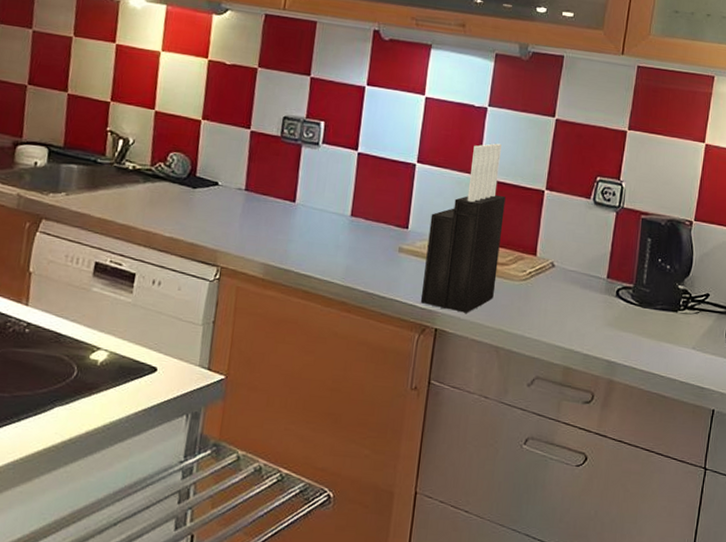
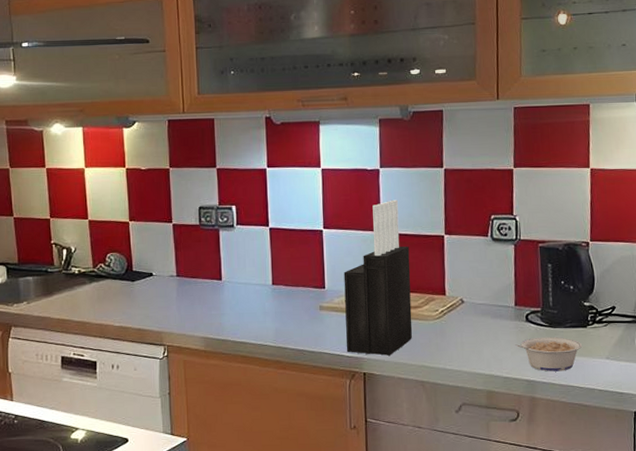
legume: none [601,315,670,356] -> present [515,336,583,372]

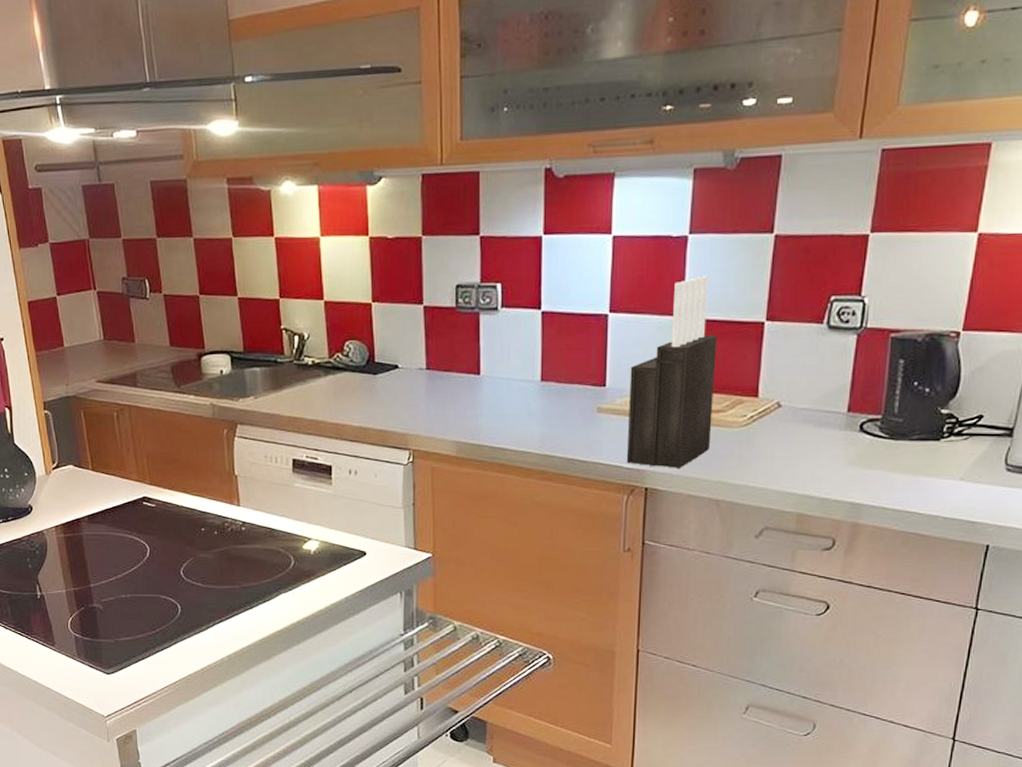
legume: present [515,336,583,372] -> none [841,451,931,494]

